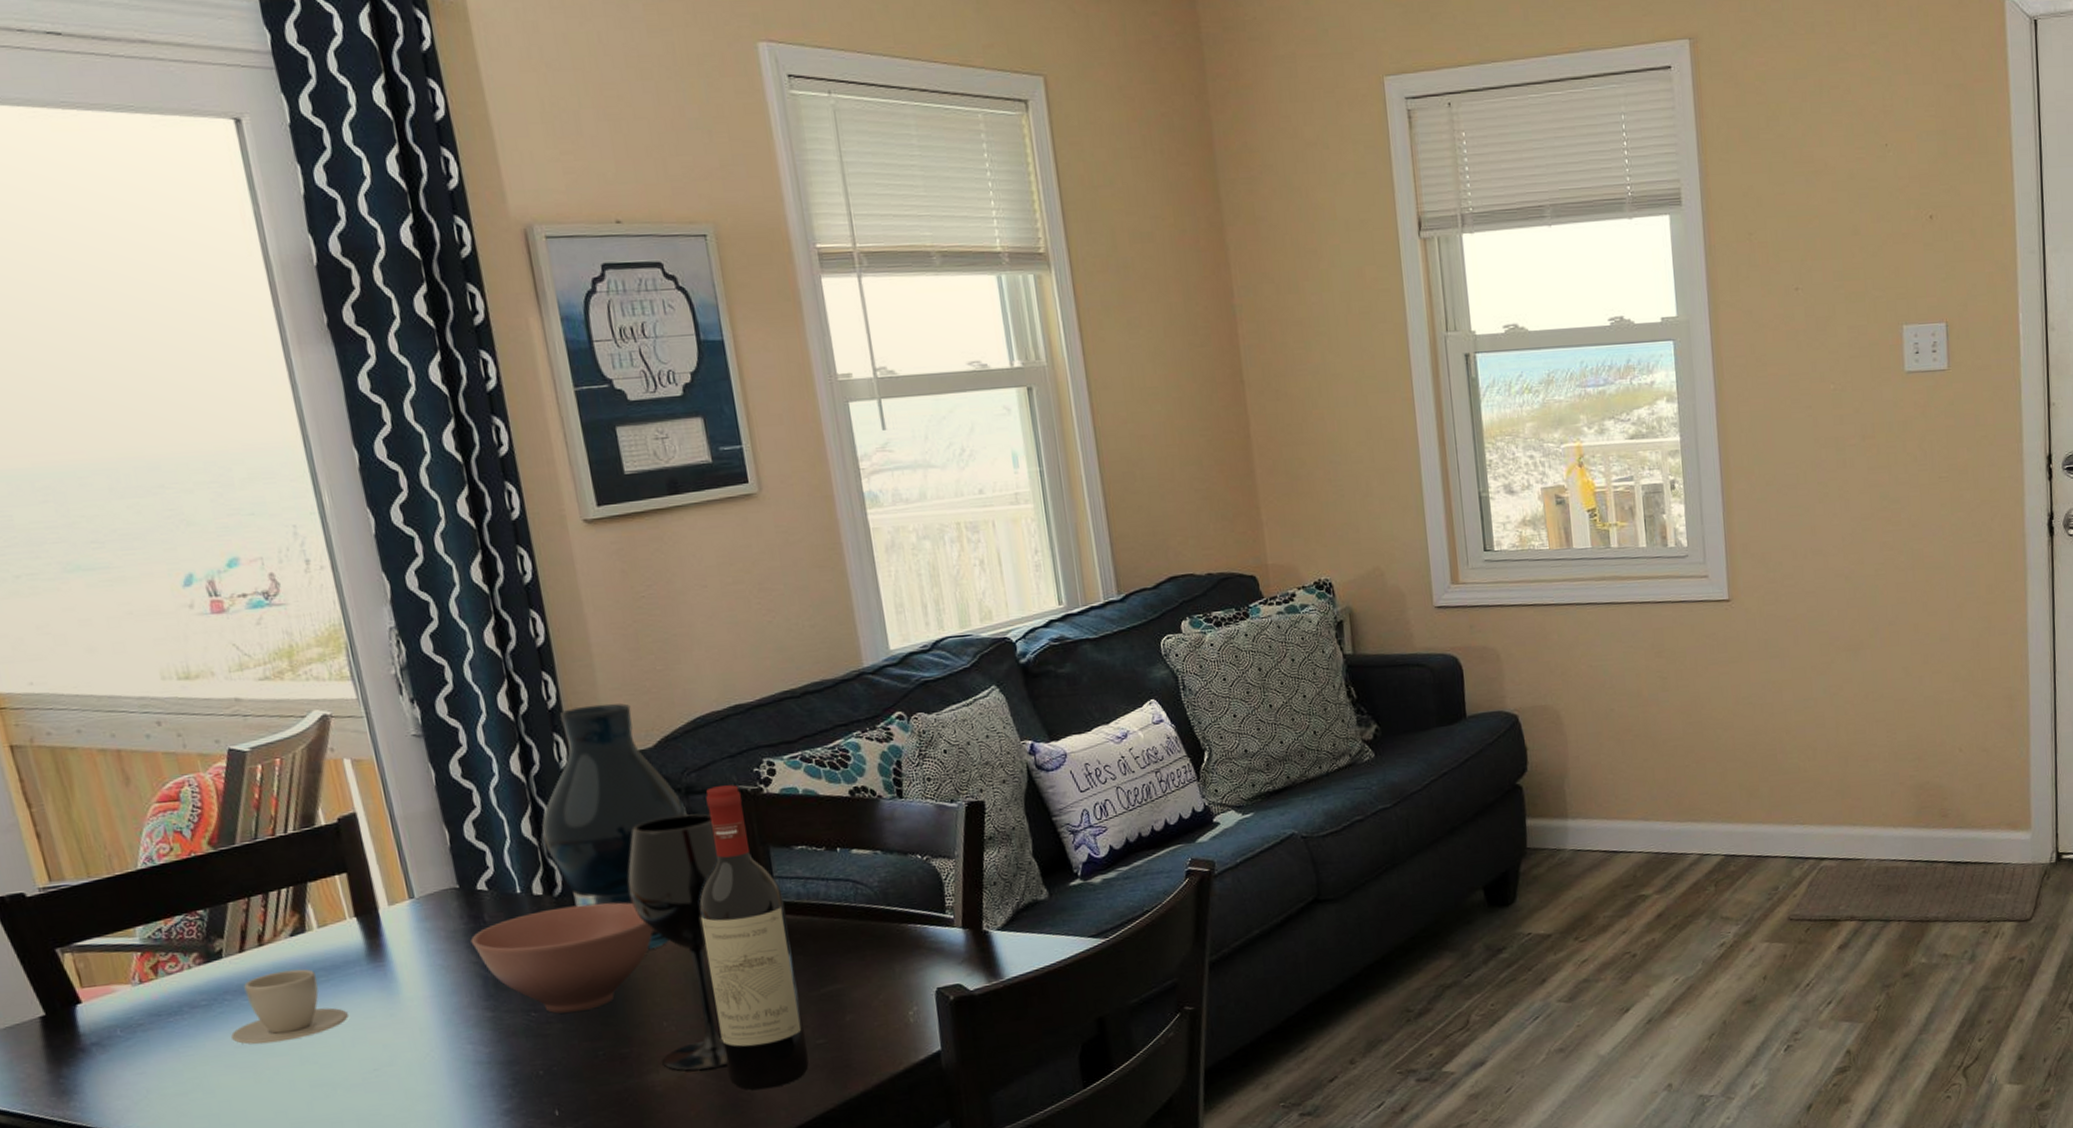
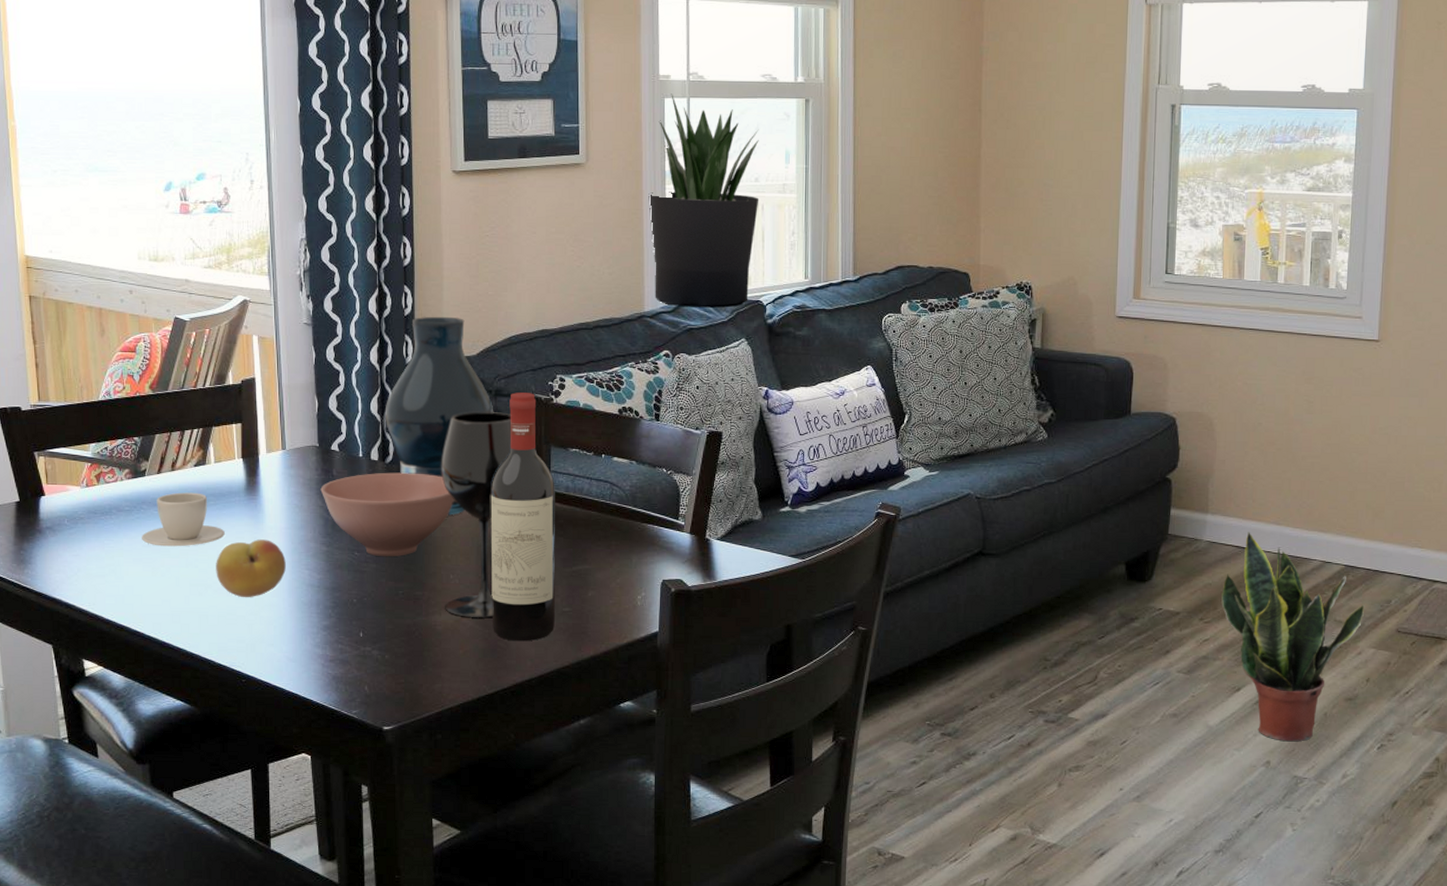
fruit: none [342,1014,441,1092] -> present [216,539,286,598]
planter: none [845,396,993,657] -> present [648,93,759,309]
potted plant: none [1595,833,1752,1060] -> present [1221,532,1365,742]

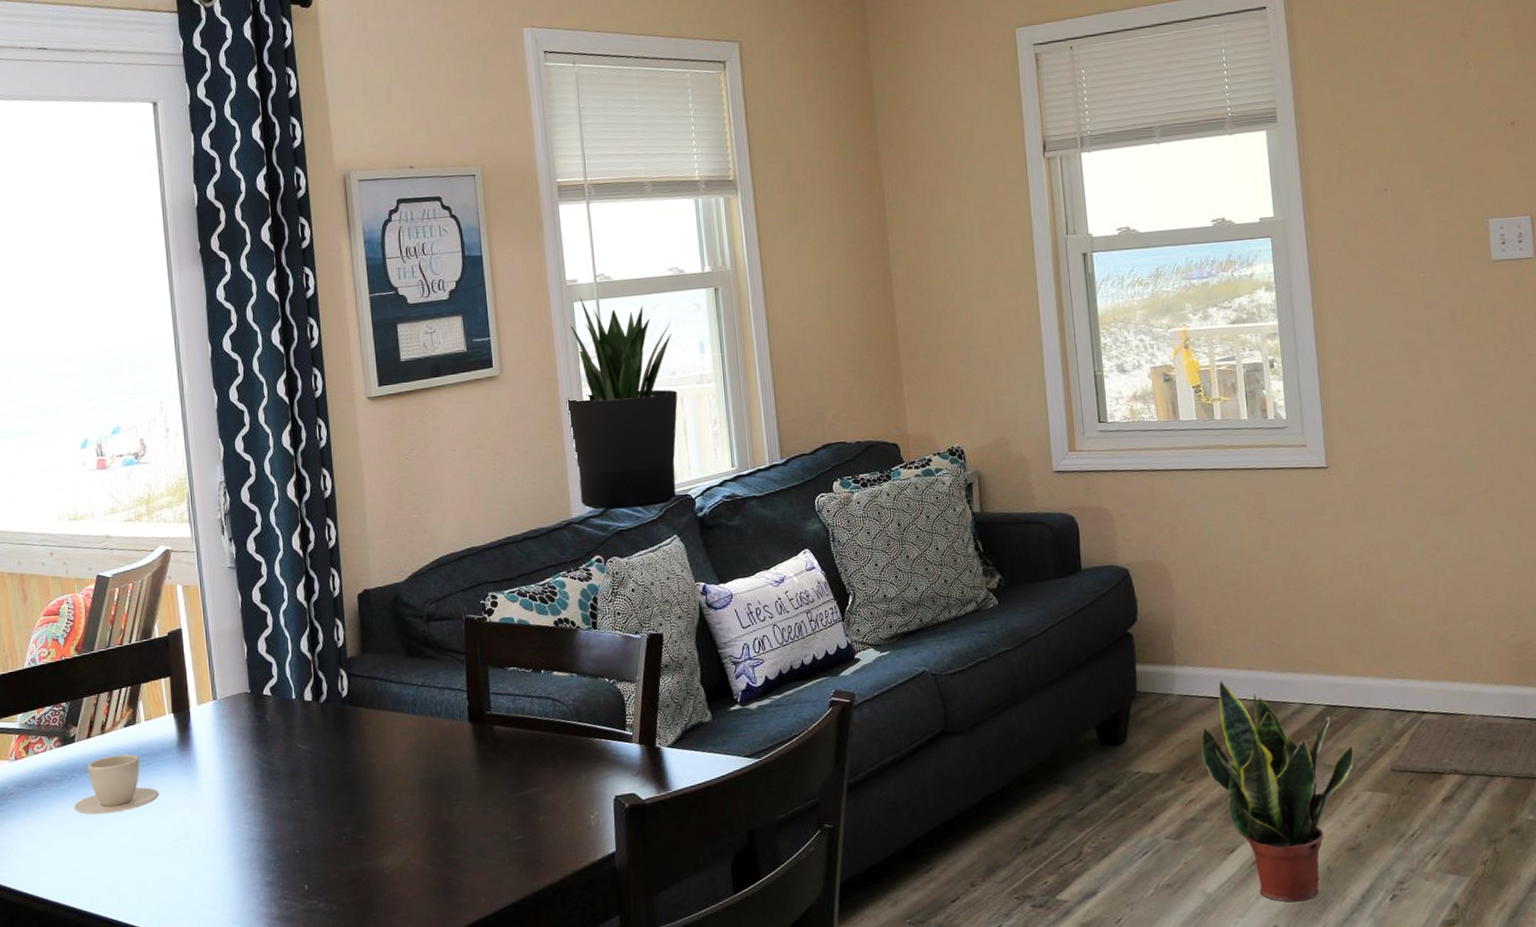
fruit: present [216,539,286,598] -> none [151,796,224,861]
bowl: present [320,472,454,557] -> none [255,709,393,802]
vase: present [385,316,493,516] -> none [315,544,426,751]
wineglass: present [441,412,512,618] -> none [376,637,448,857]
wine bottle: present [490,392,556,642] -> none [429,614,507,878]

